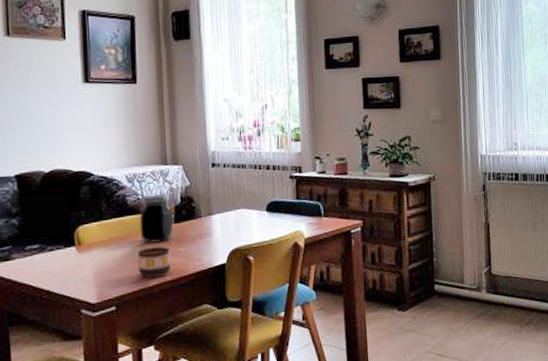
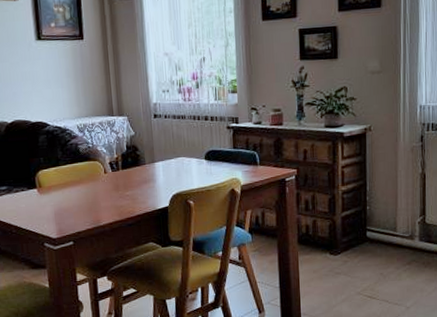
cup: present [137,246,171,278] -> none [90,190,120,218]
jar: present [139,194,173,244] -> none [91,143,120,188]

